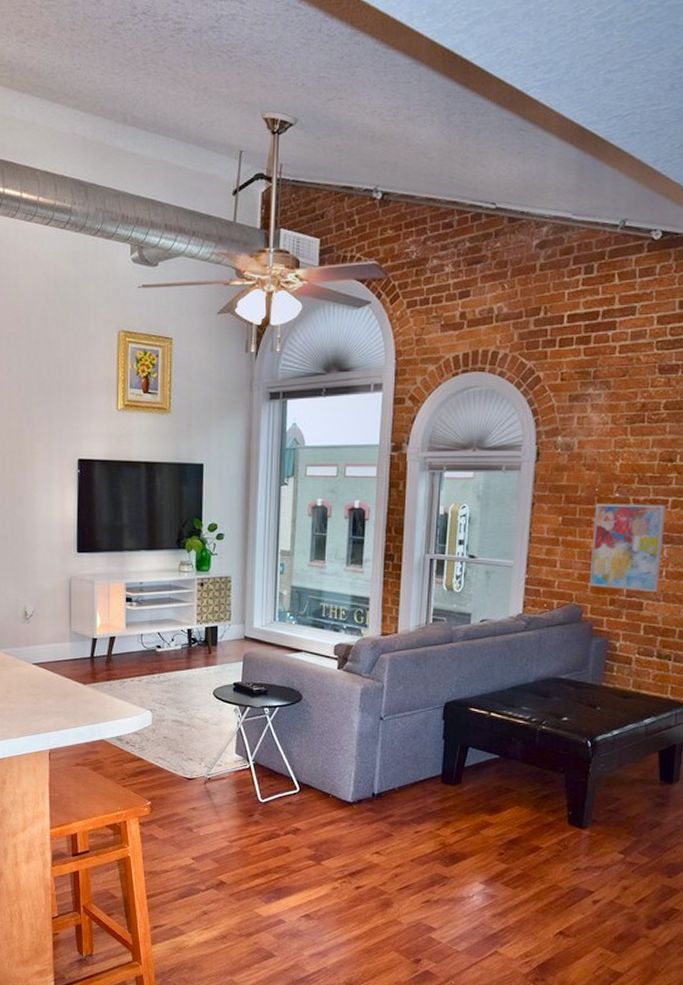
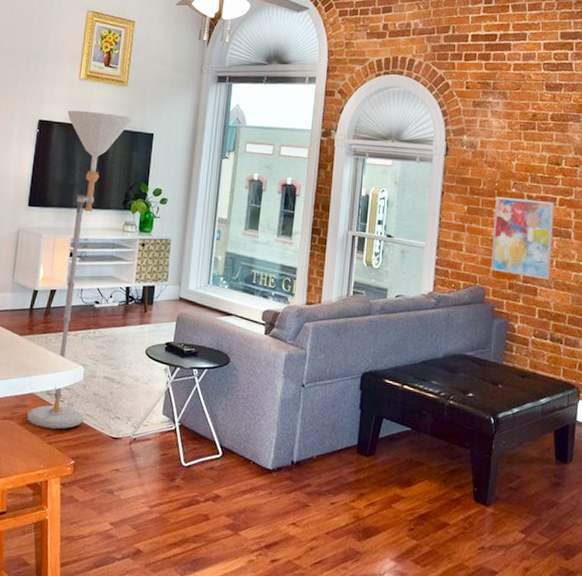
floor lamp: none [99,445,178,773] -> present [26,110,132,429]

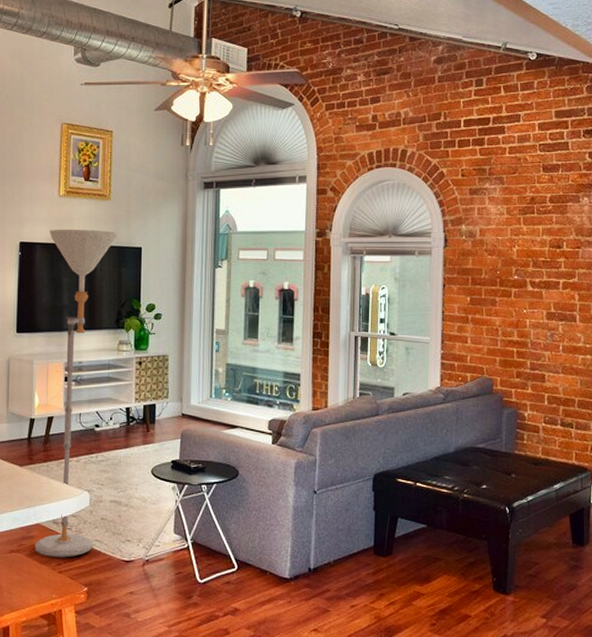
wall art: present [490,196,555,281] -> none [497,284,558,366]

